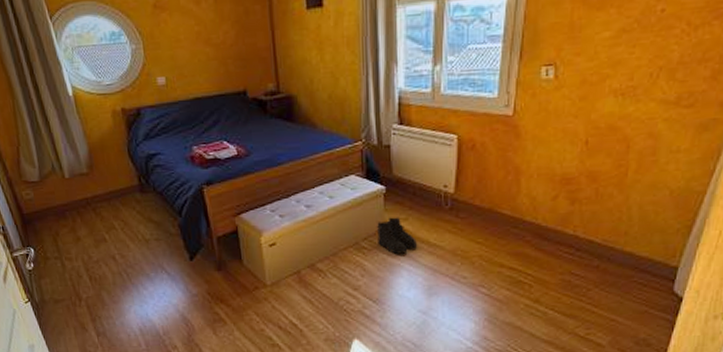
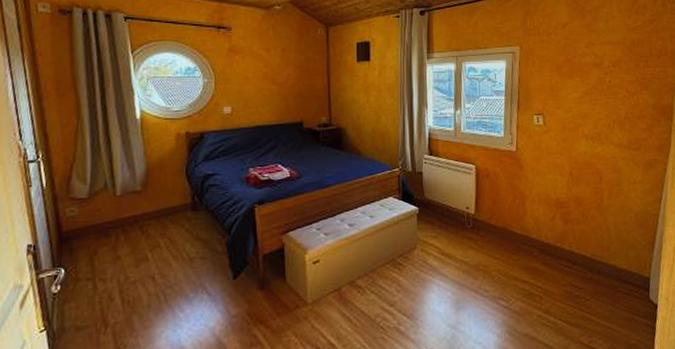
boots: present [377,217,418,254] -> none [411,235,447,270]

